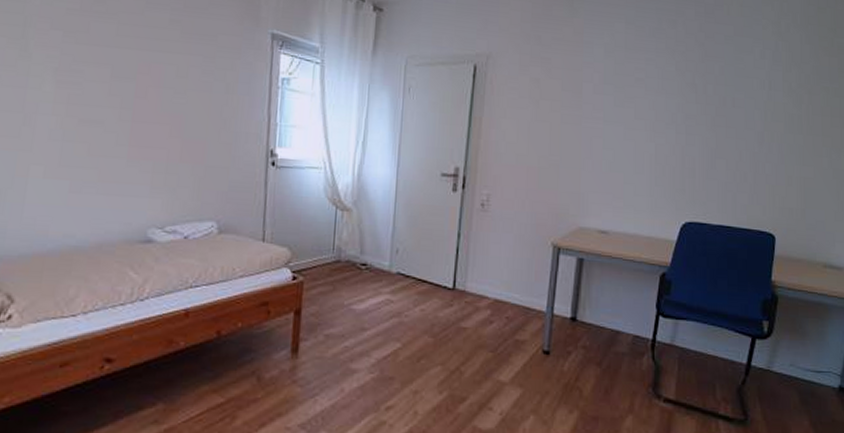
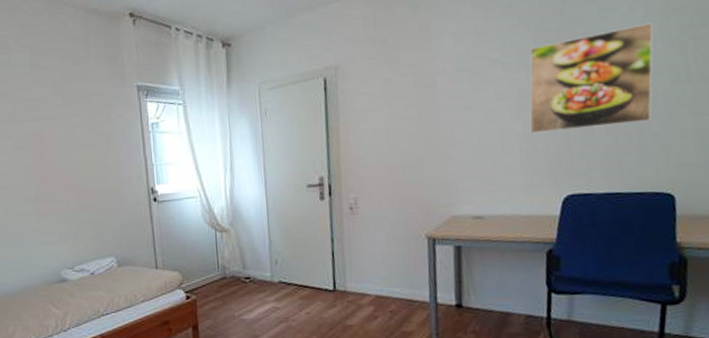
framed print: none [661,70,778,163] -> present [529,22,654,134]

